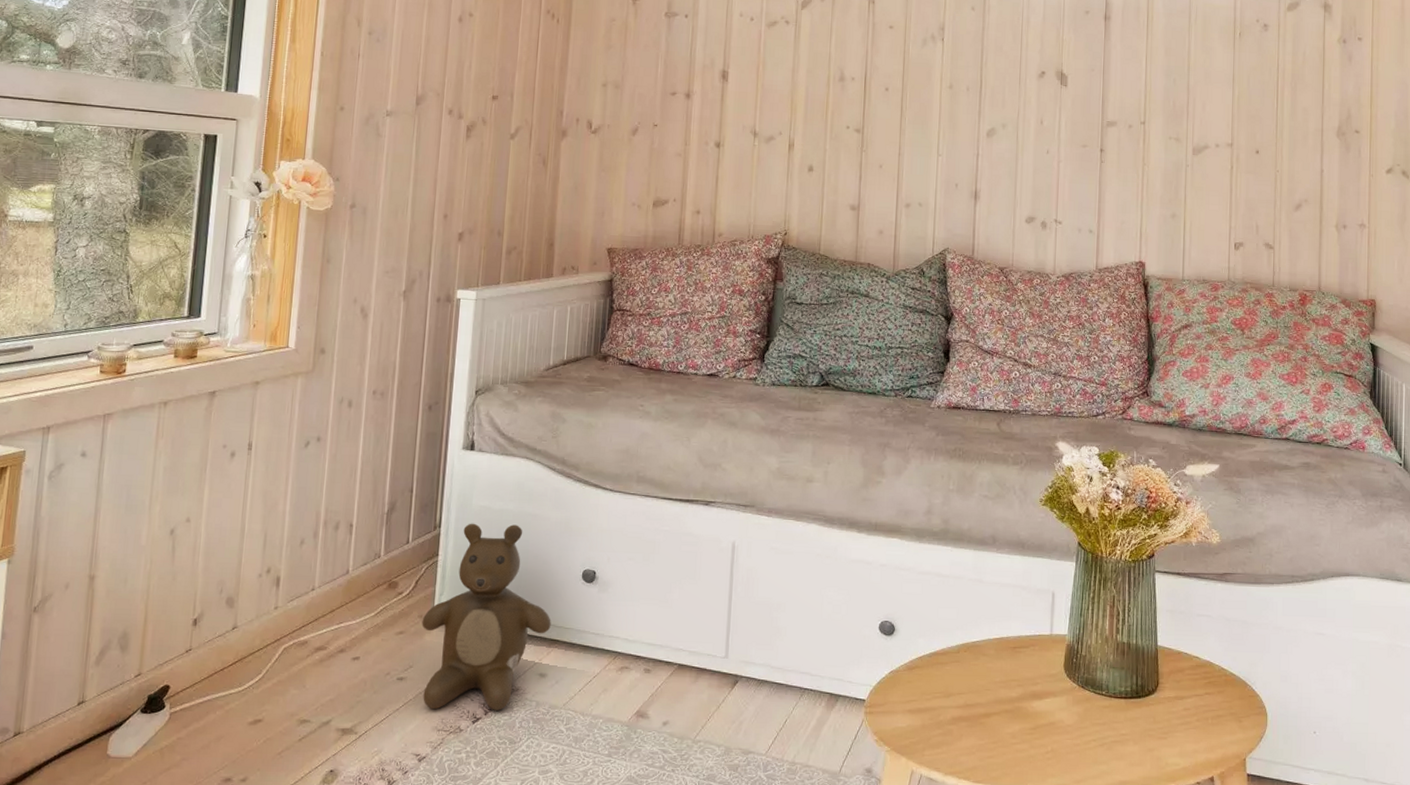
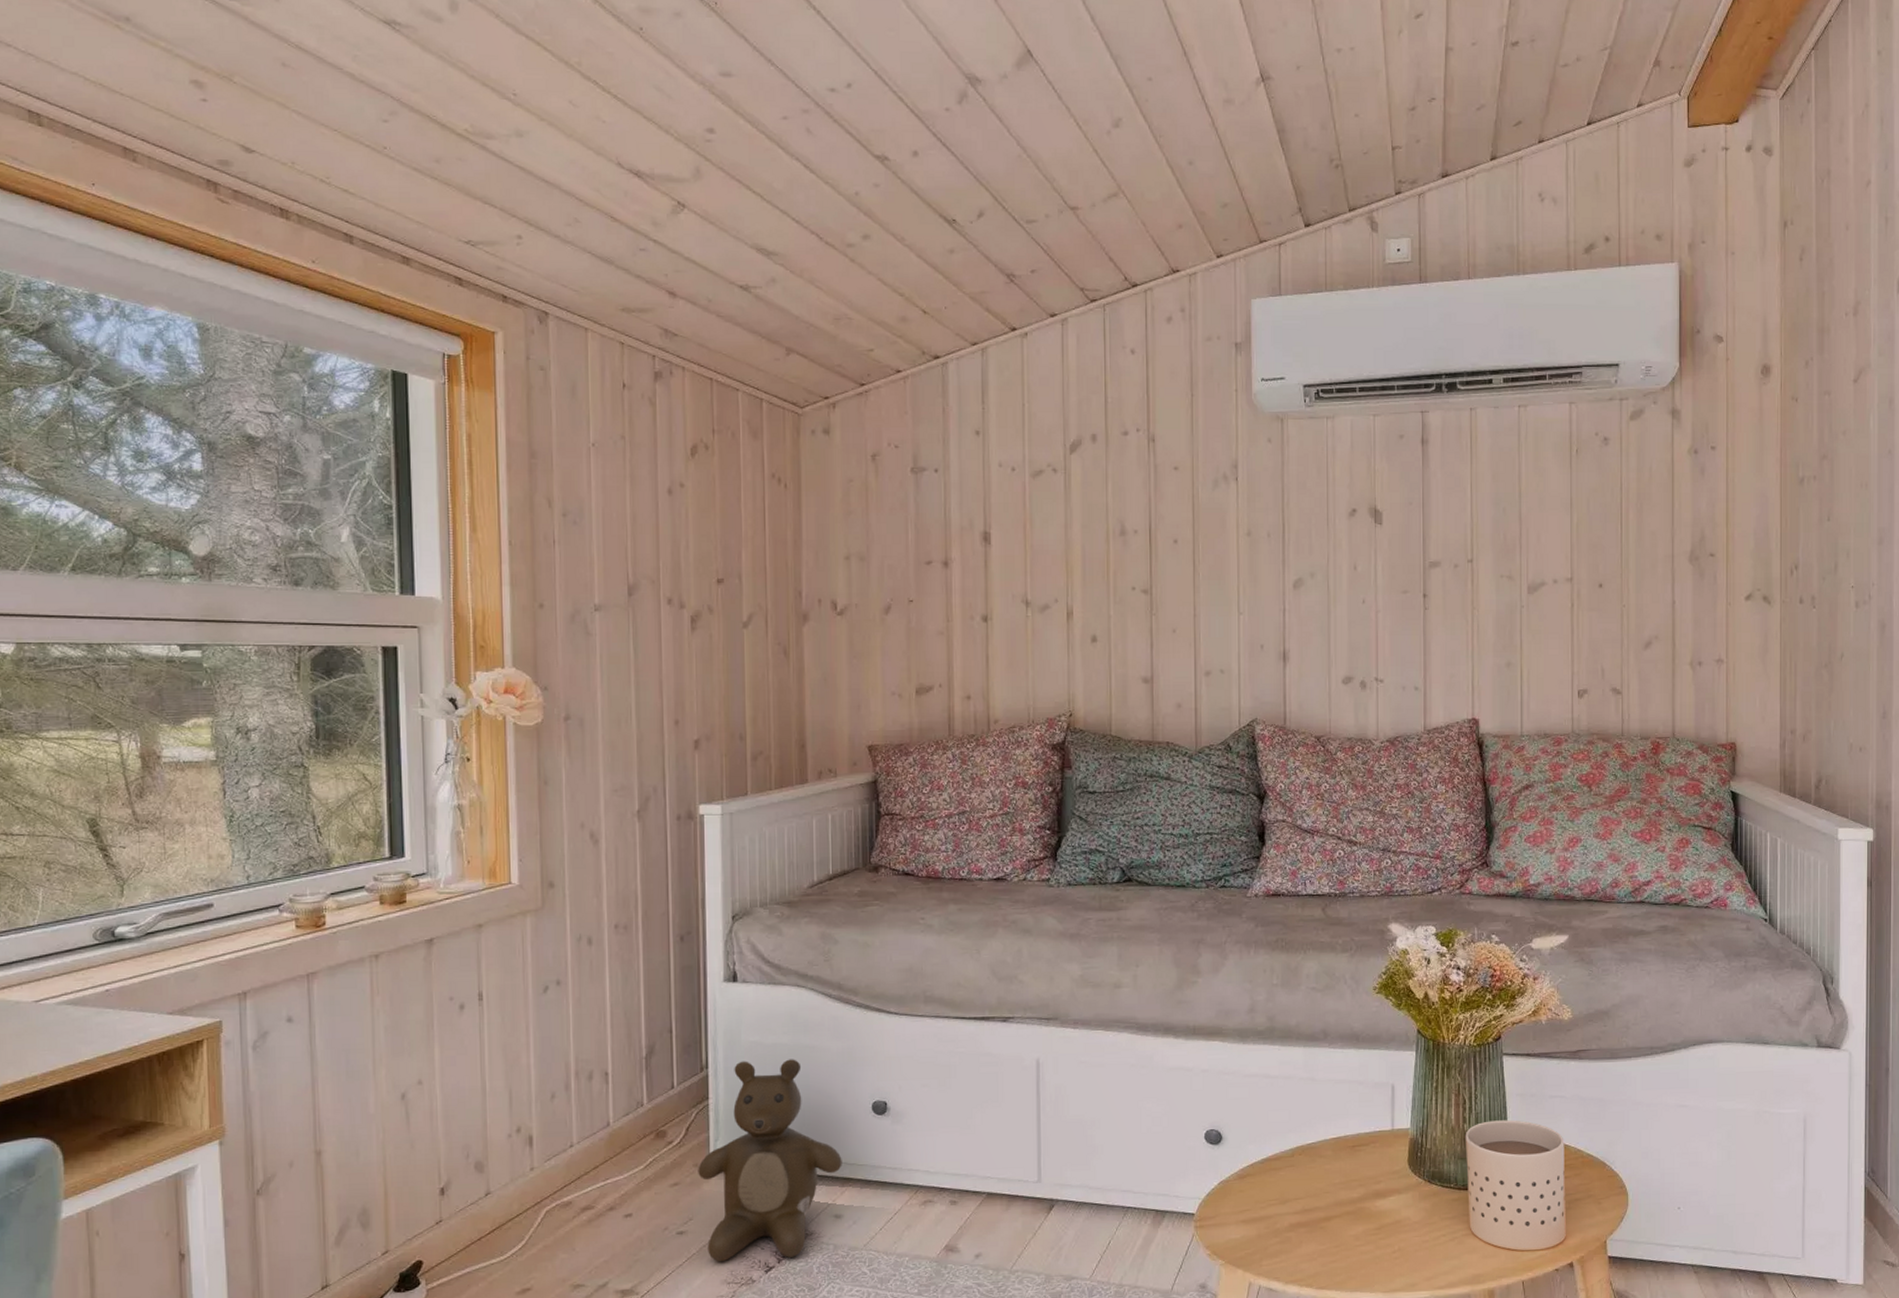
mug: none [1117,633,1210,763] -> present [1465,1120,1567,1251]

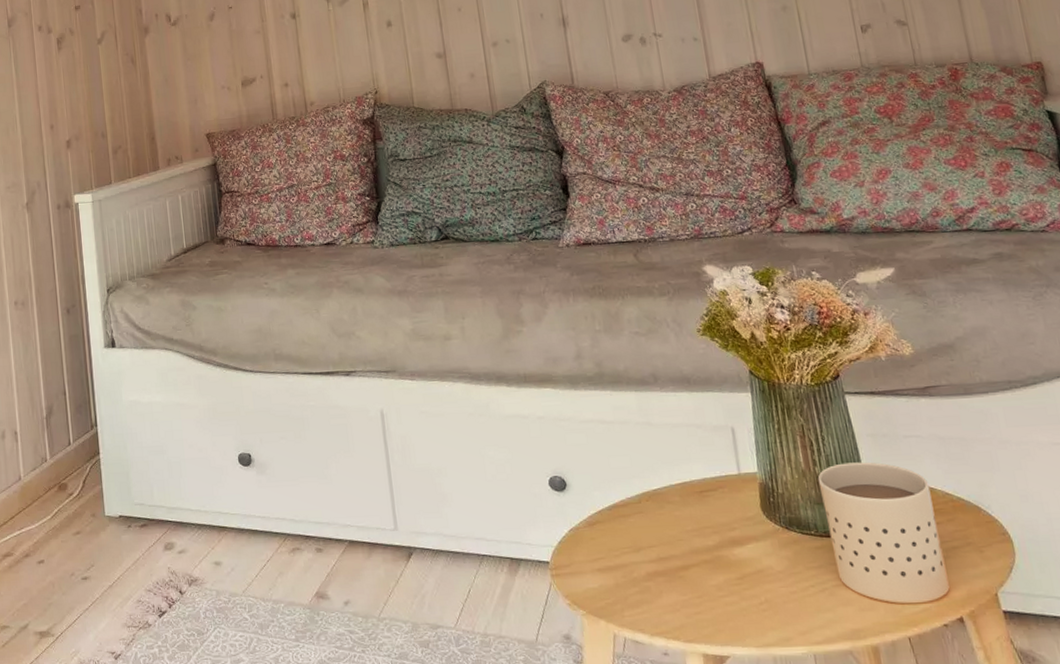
teddy bear: present [698,1059,842,1262] -> none [95,416,217,607]

